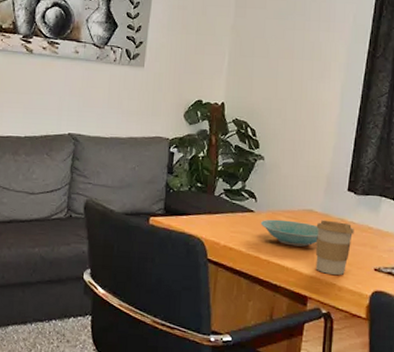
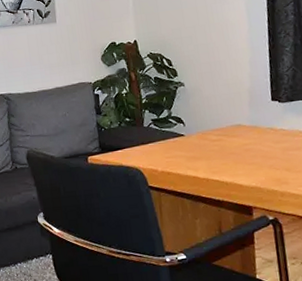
bowl: present [260,219,318,247] -> none [192,137,252,162]
coffee cup: present [315,219,354,275] -> none [247,131,286,182]

